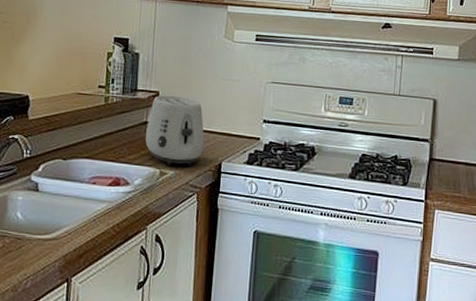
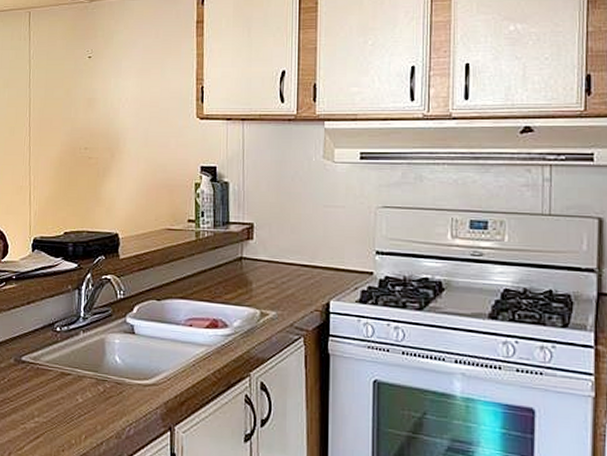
toaster: present [145,95,205,165] -> none [242,227,308,305]

